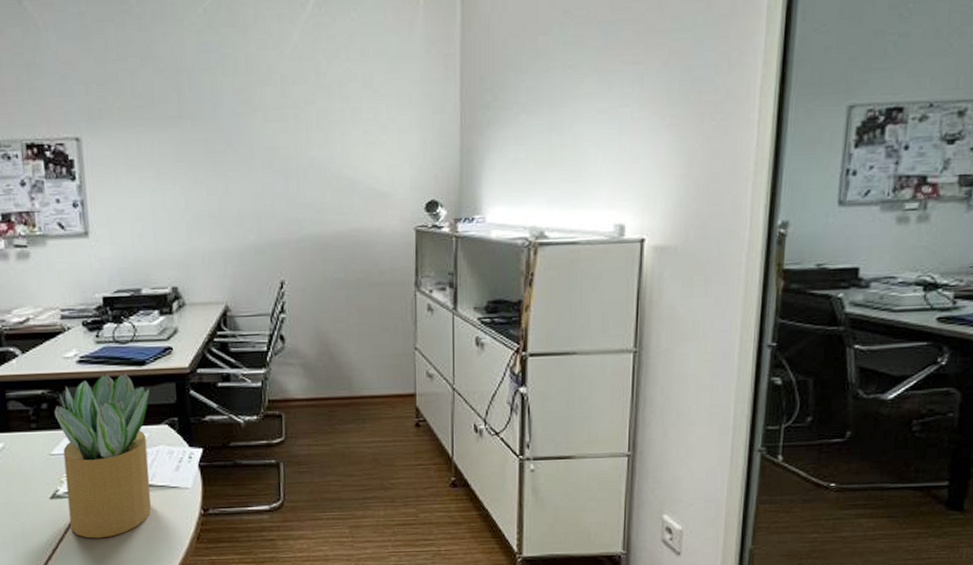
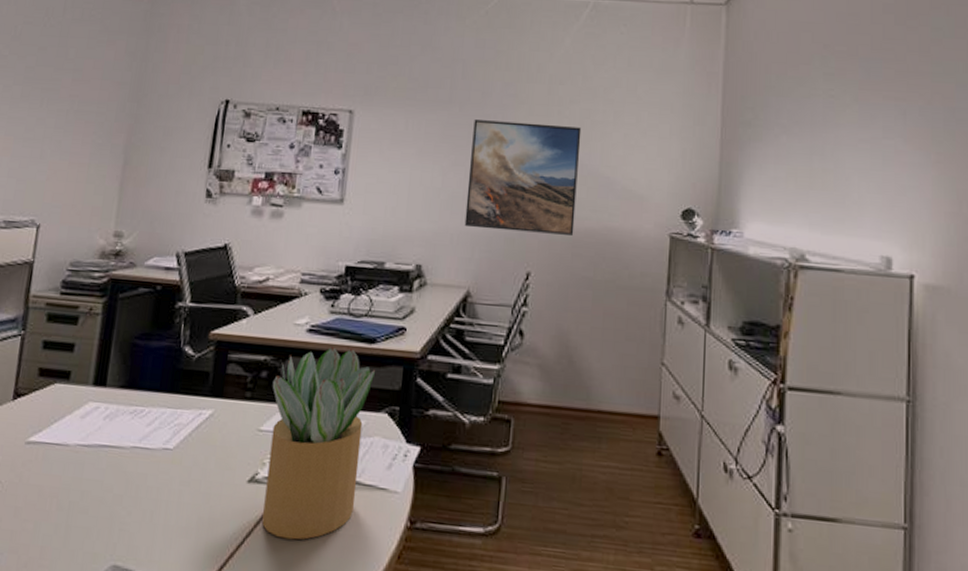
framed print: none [208,129,323,245] -> present [464,120,582,235]

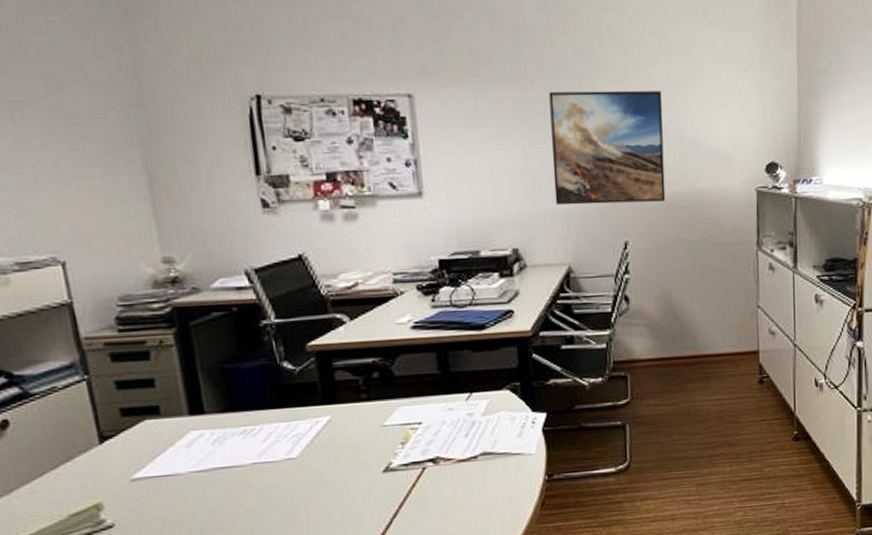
potted plant: present [262,347,375,540] -> none [386,338,493,512]

